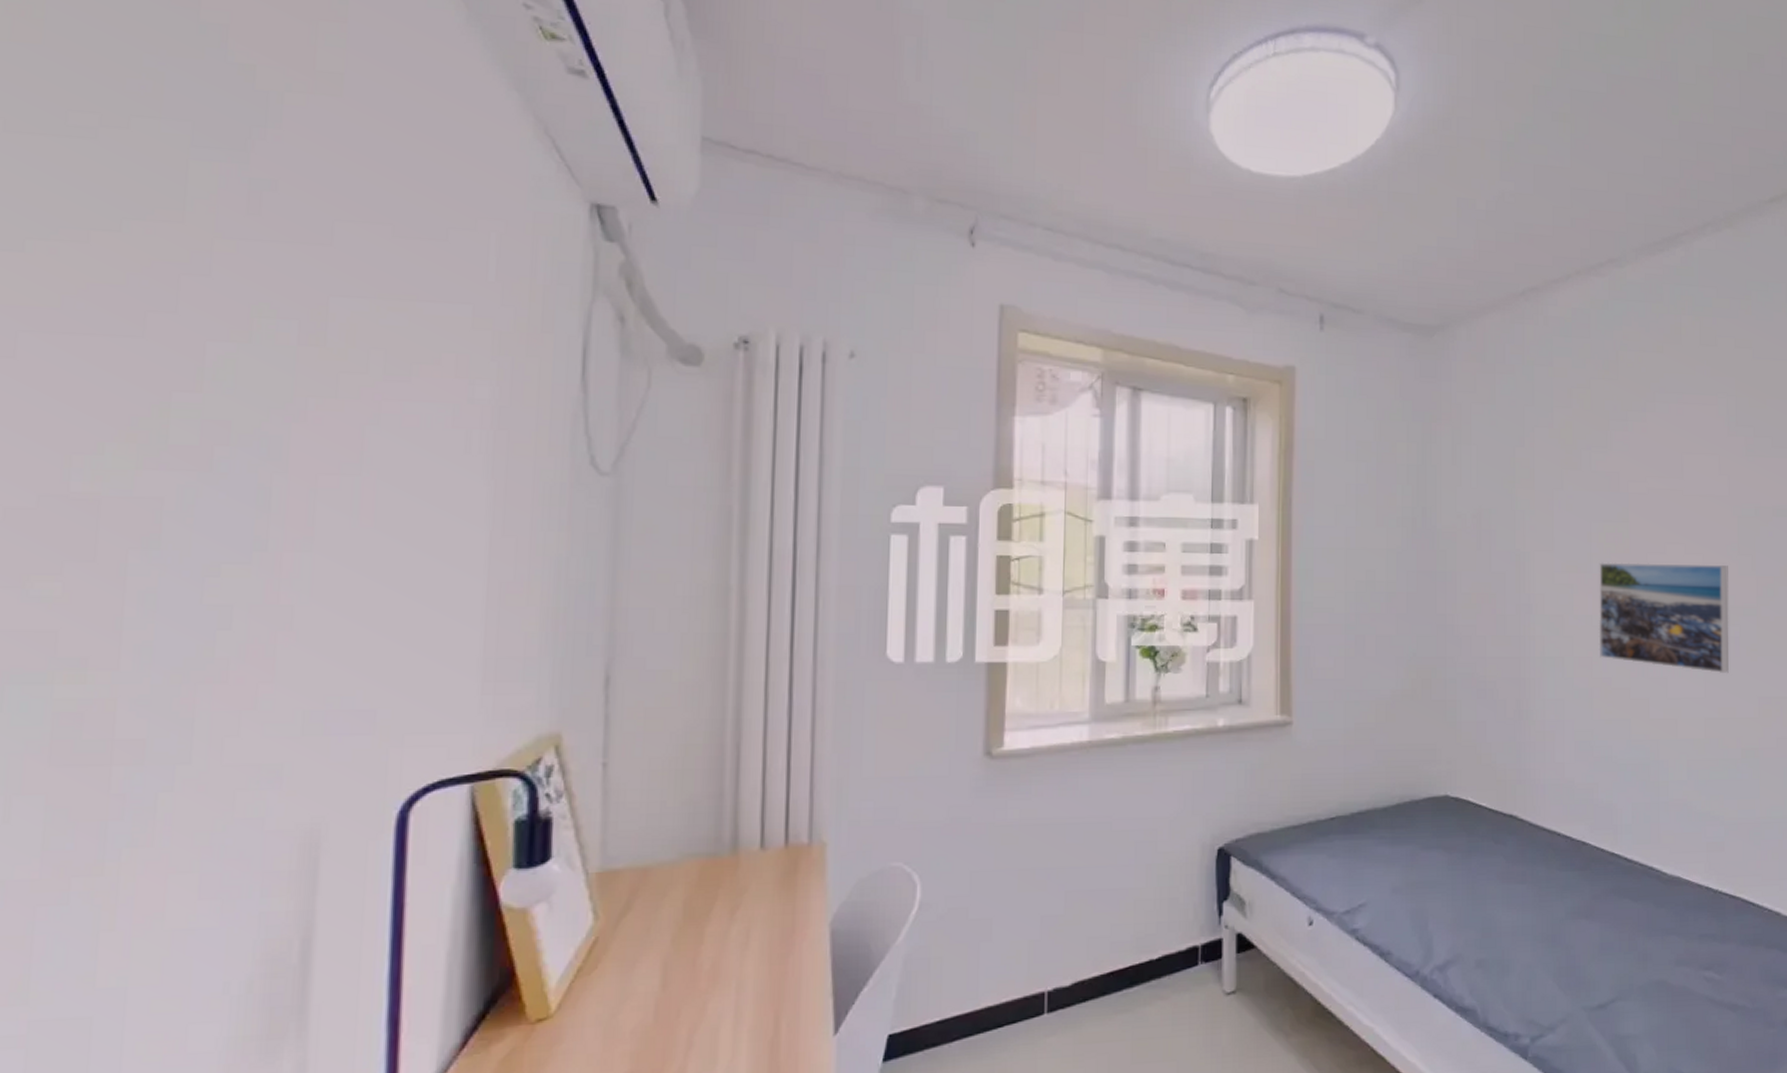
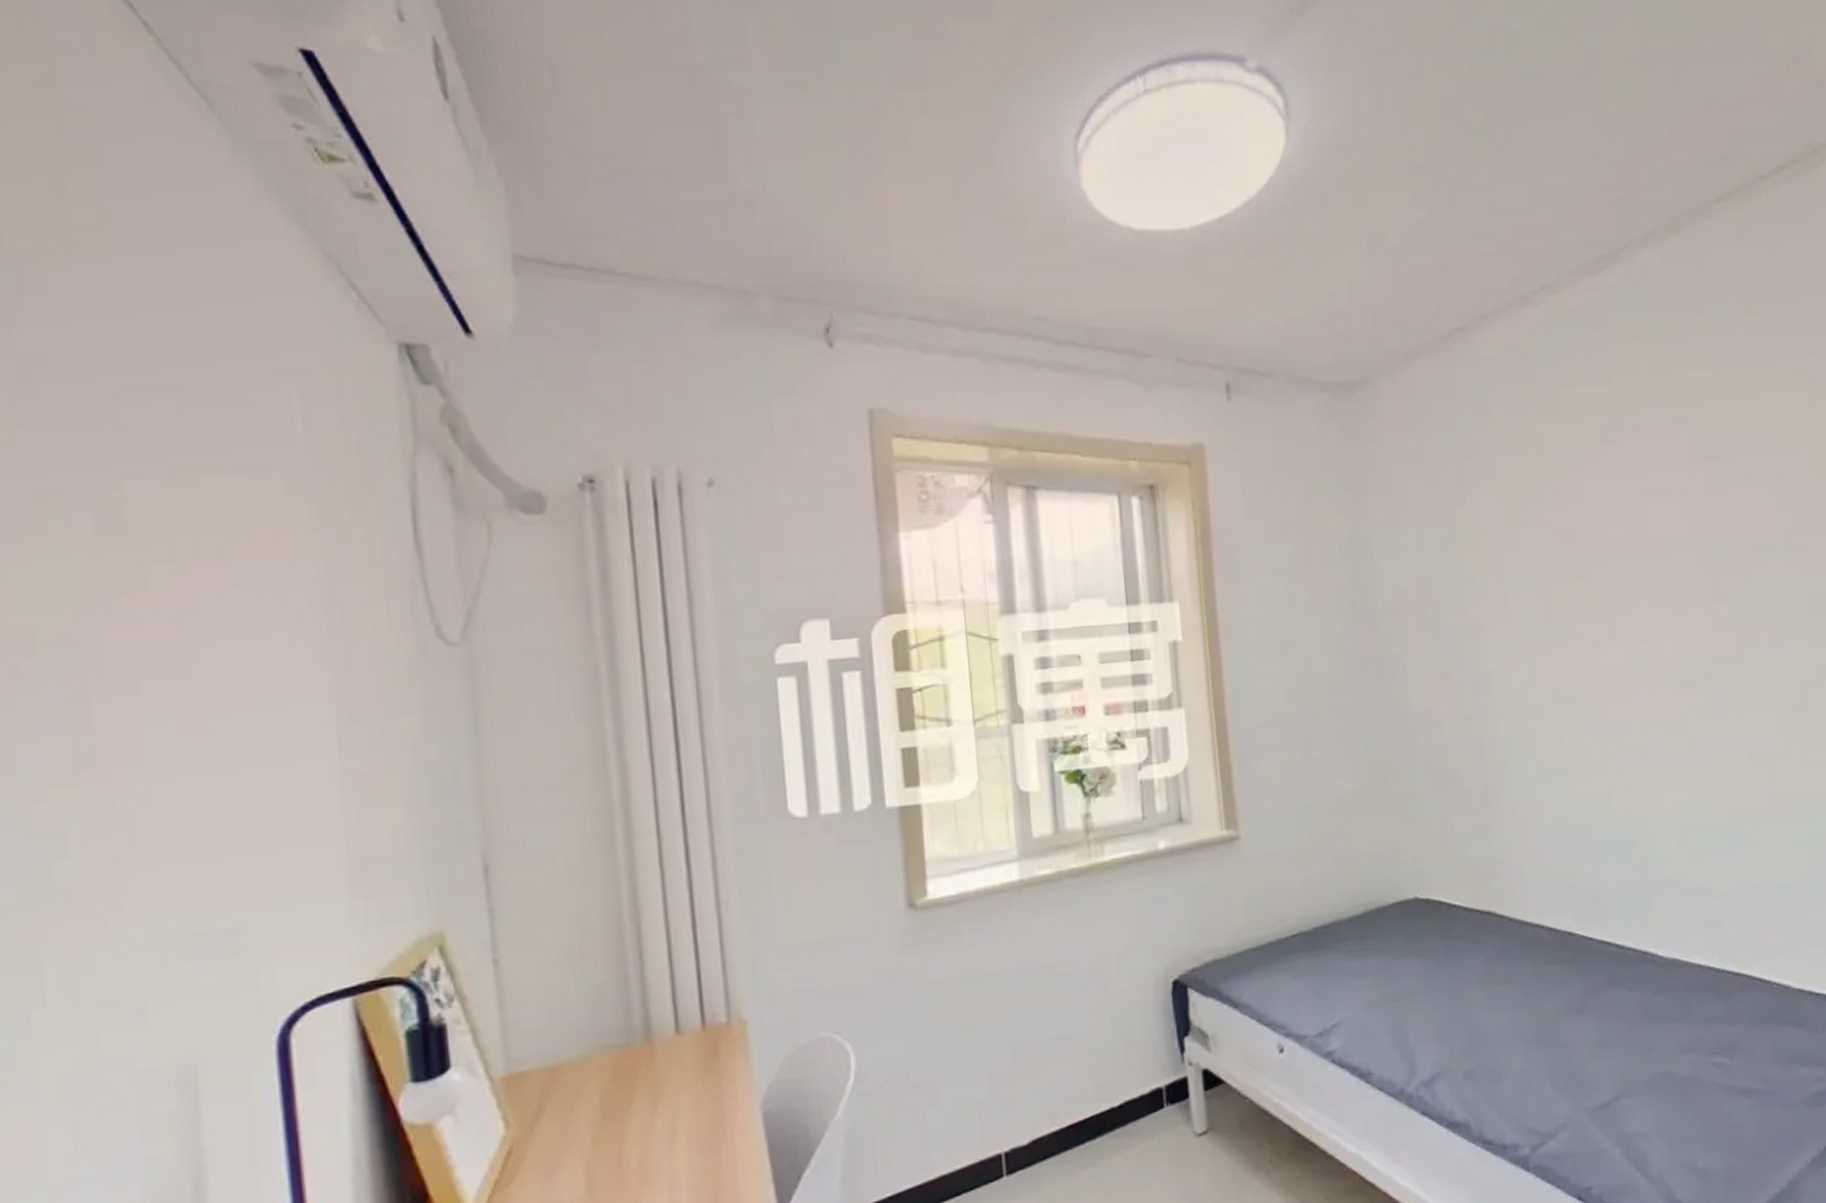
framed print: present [1598,562,1729,674] -> none [1560,614,1713,735]

